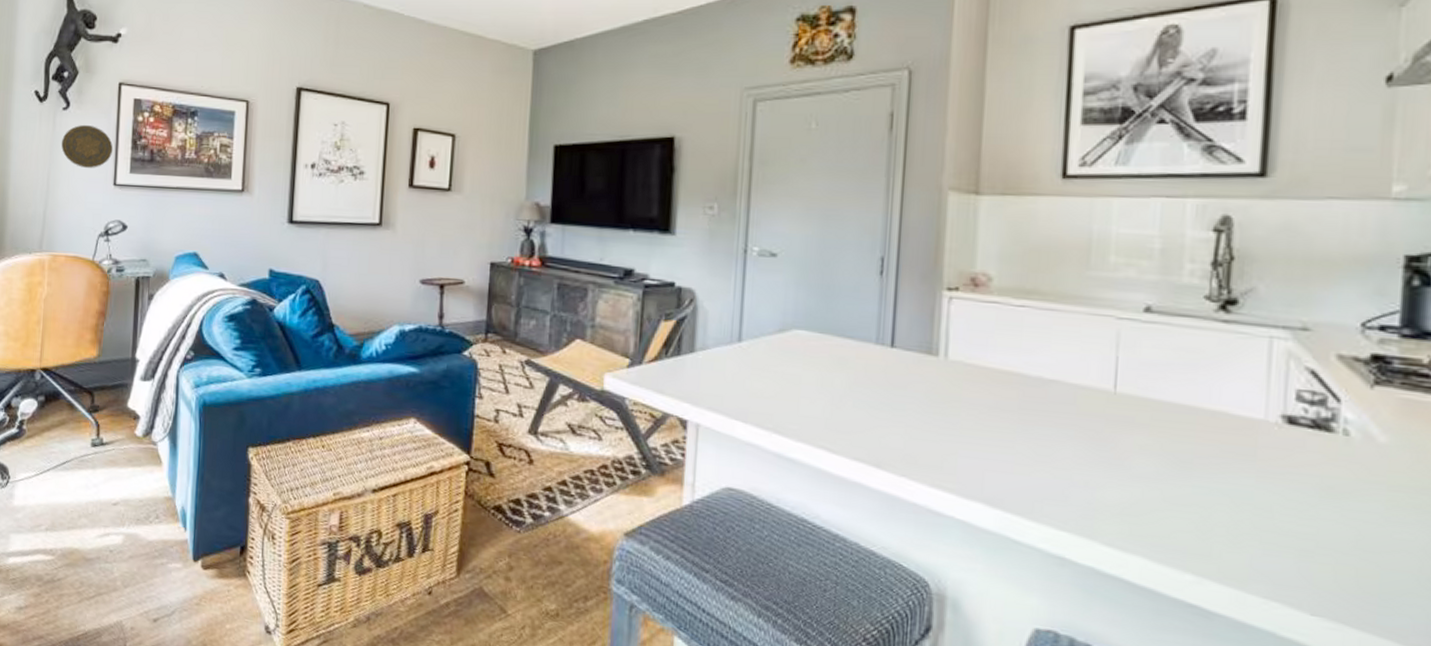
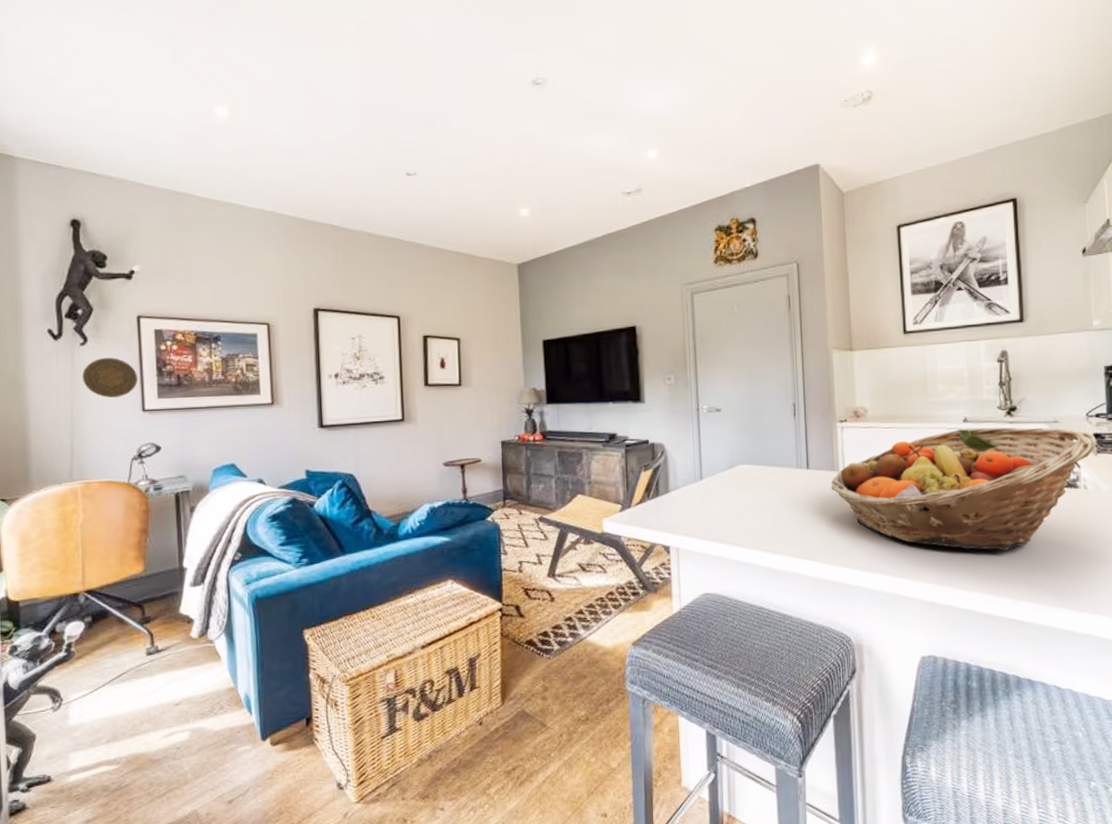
fruit basket: none [923,320,1376,505] -> present [831,427,1097,551]

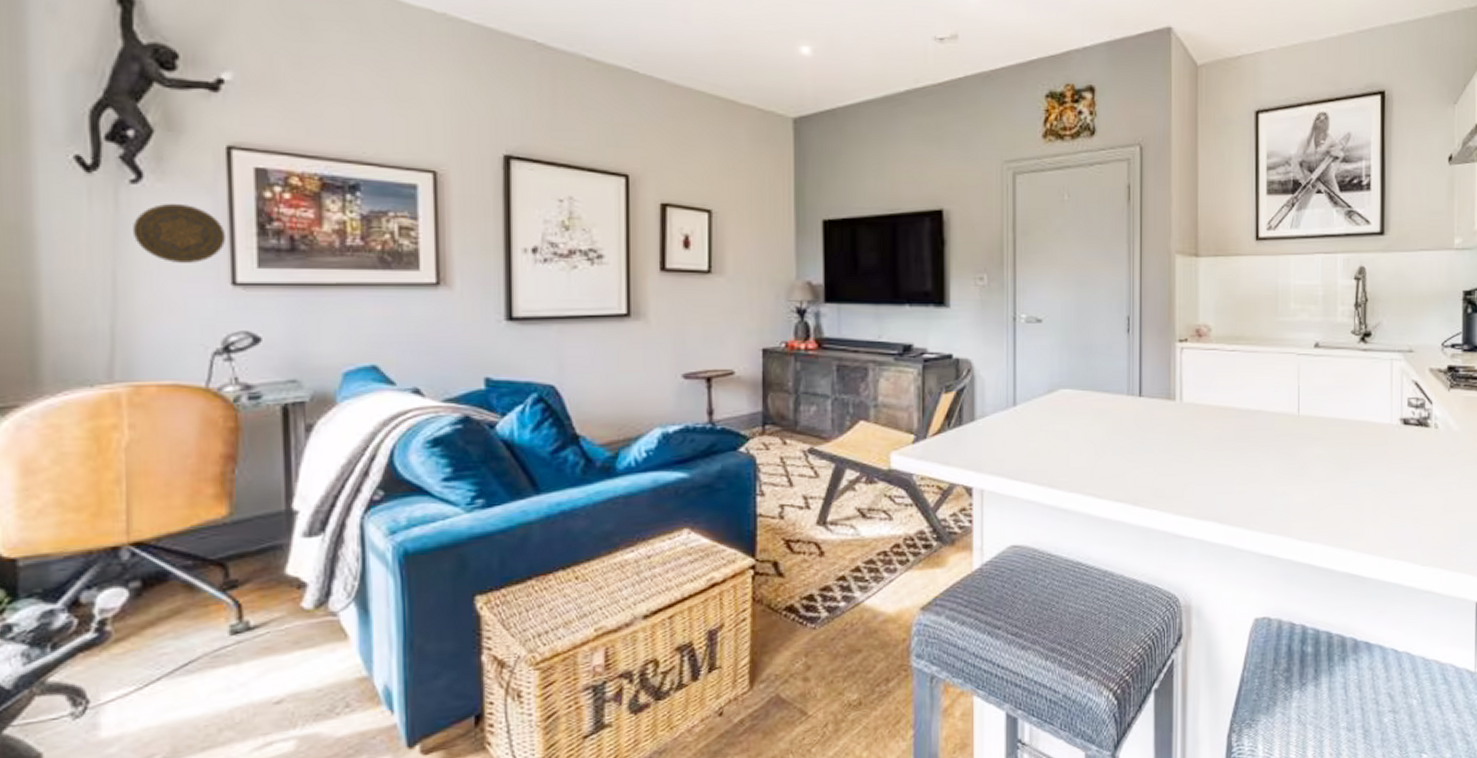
fruit basket: present [831,427,1097,551] -> none [1165,354,1451,497]

